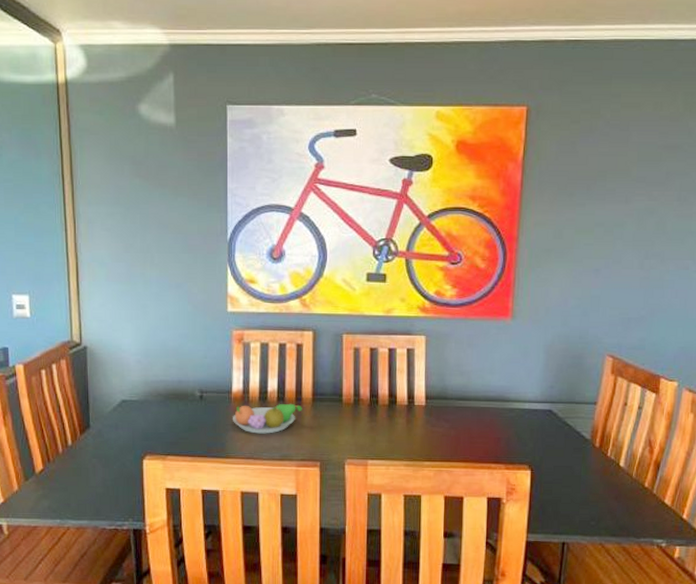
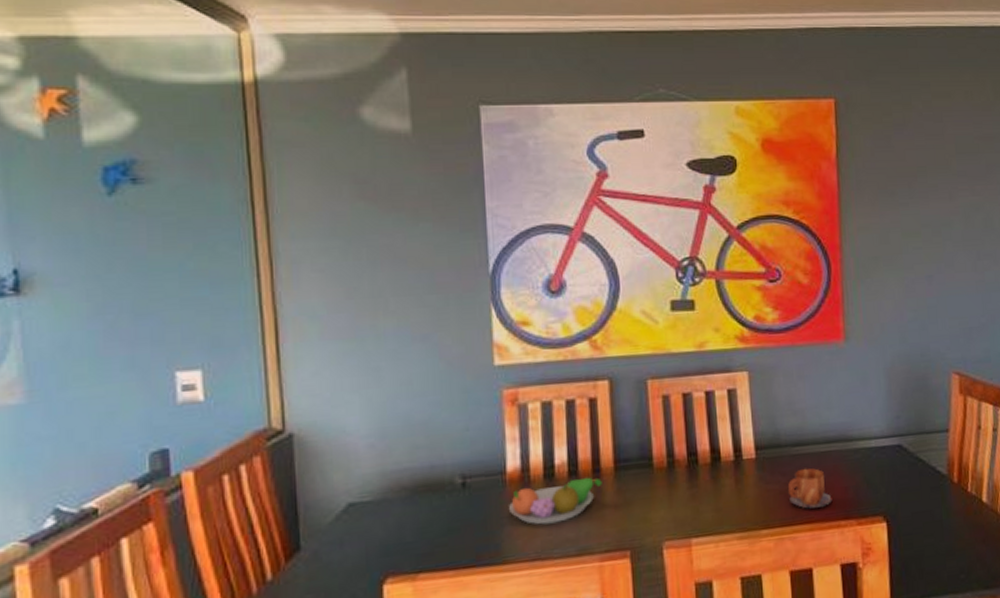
mug: none [449,418,486,451] -> present [787,468,833,509]

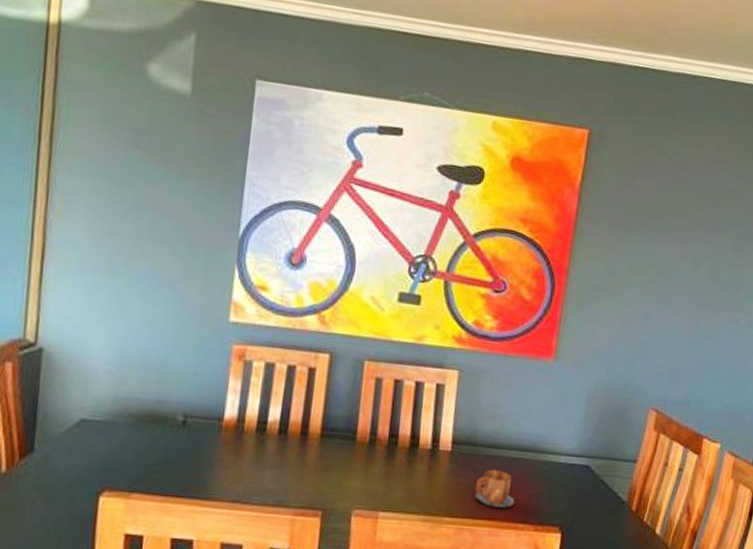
fruit bowl: present [508,477,602,525] -> none [219,436,308,473]

